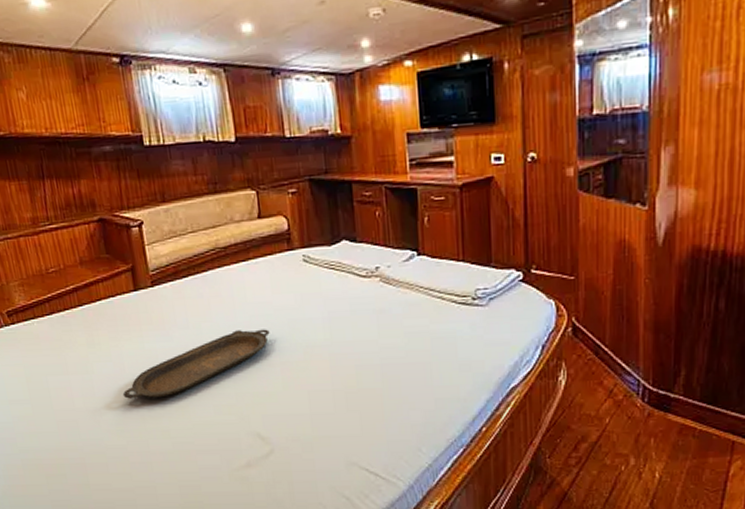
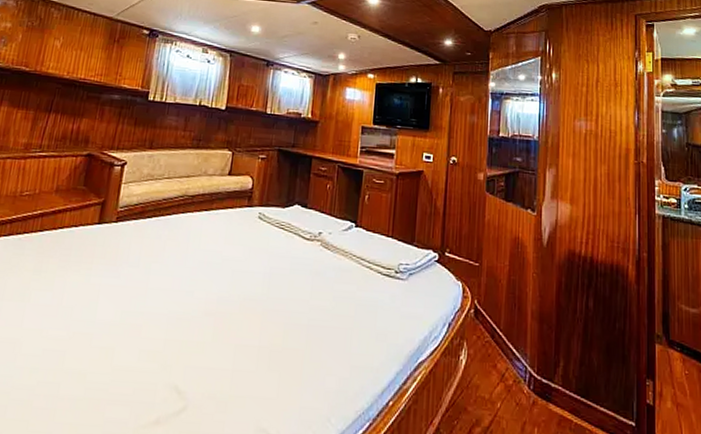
serving tray: present [122,329,270,399] -> none [51,275,214,337]

